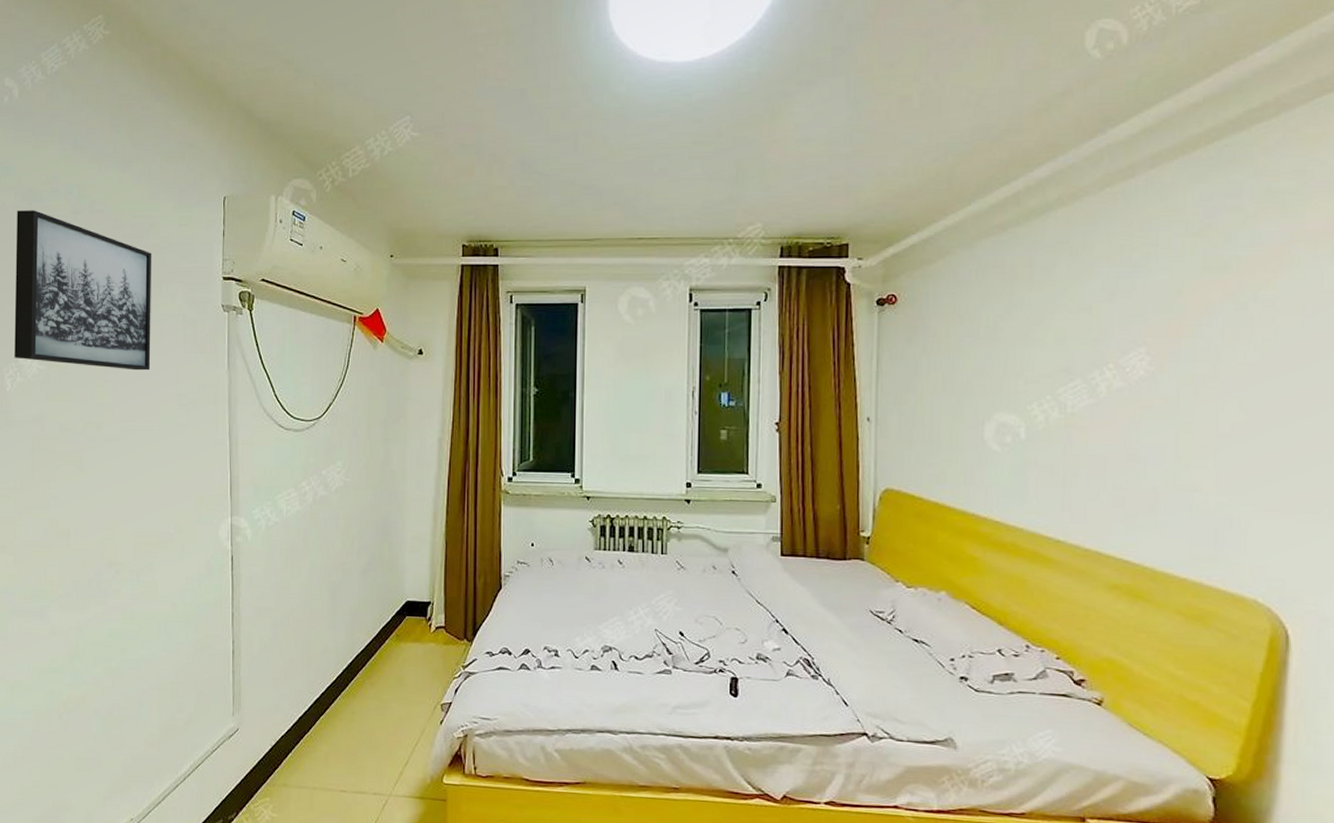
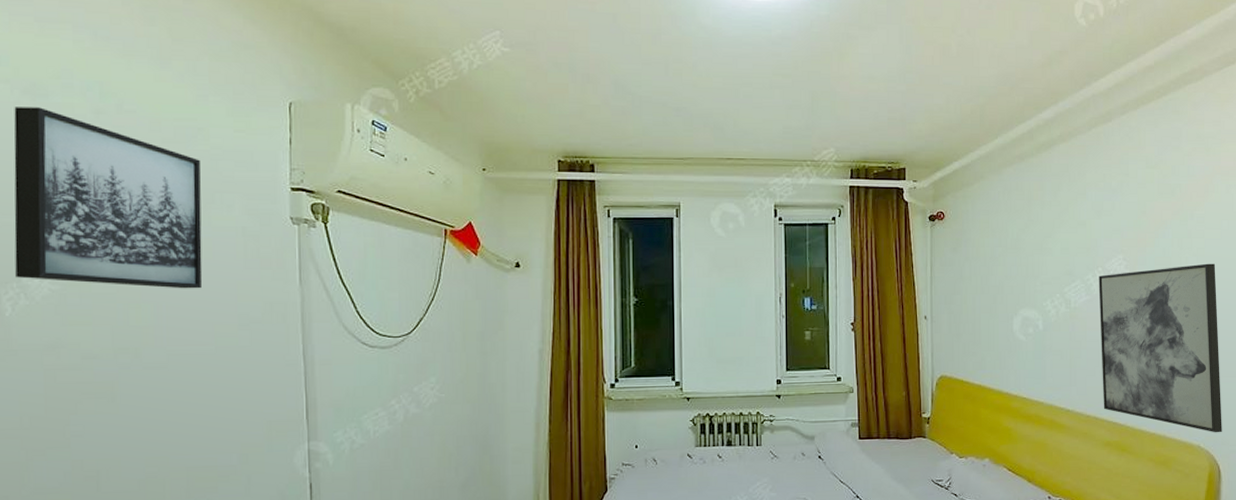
wall art: none [1107,360,1295,586] -> present [1098,263,1222,433]

